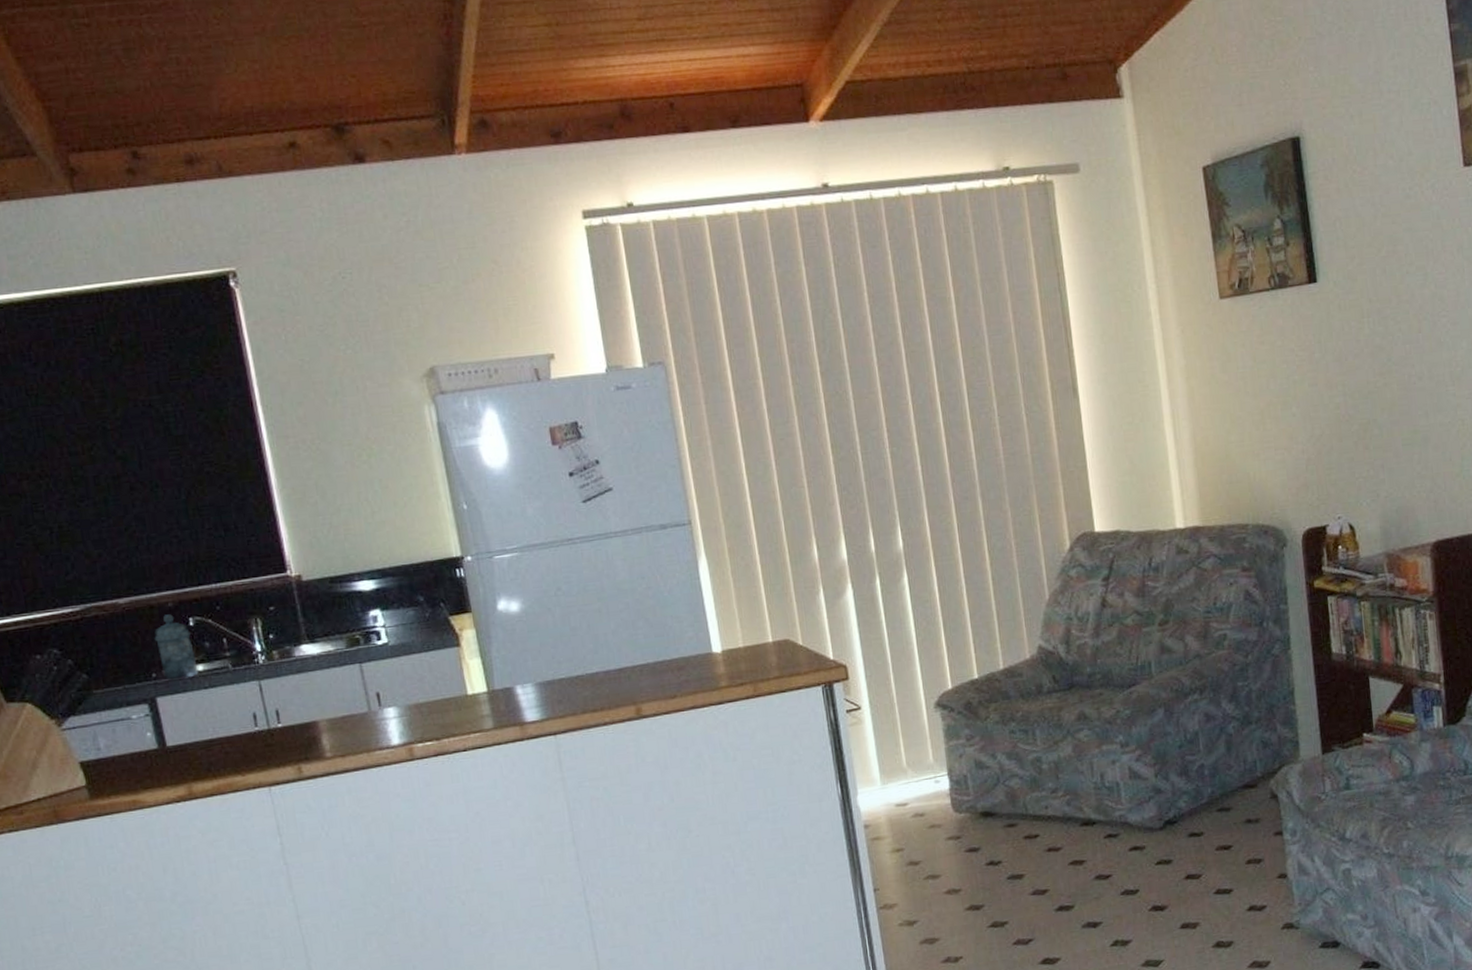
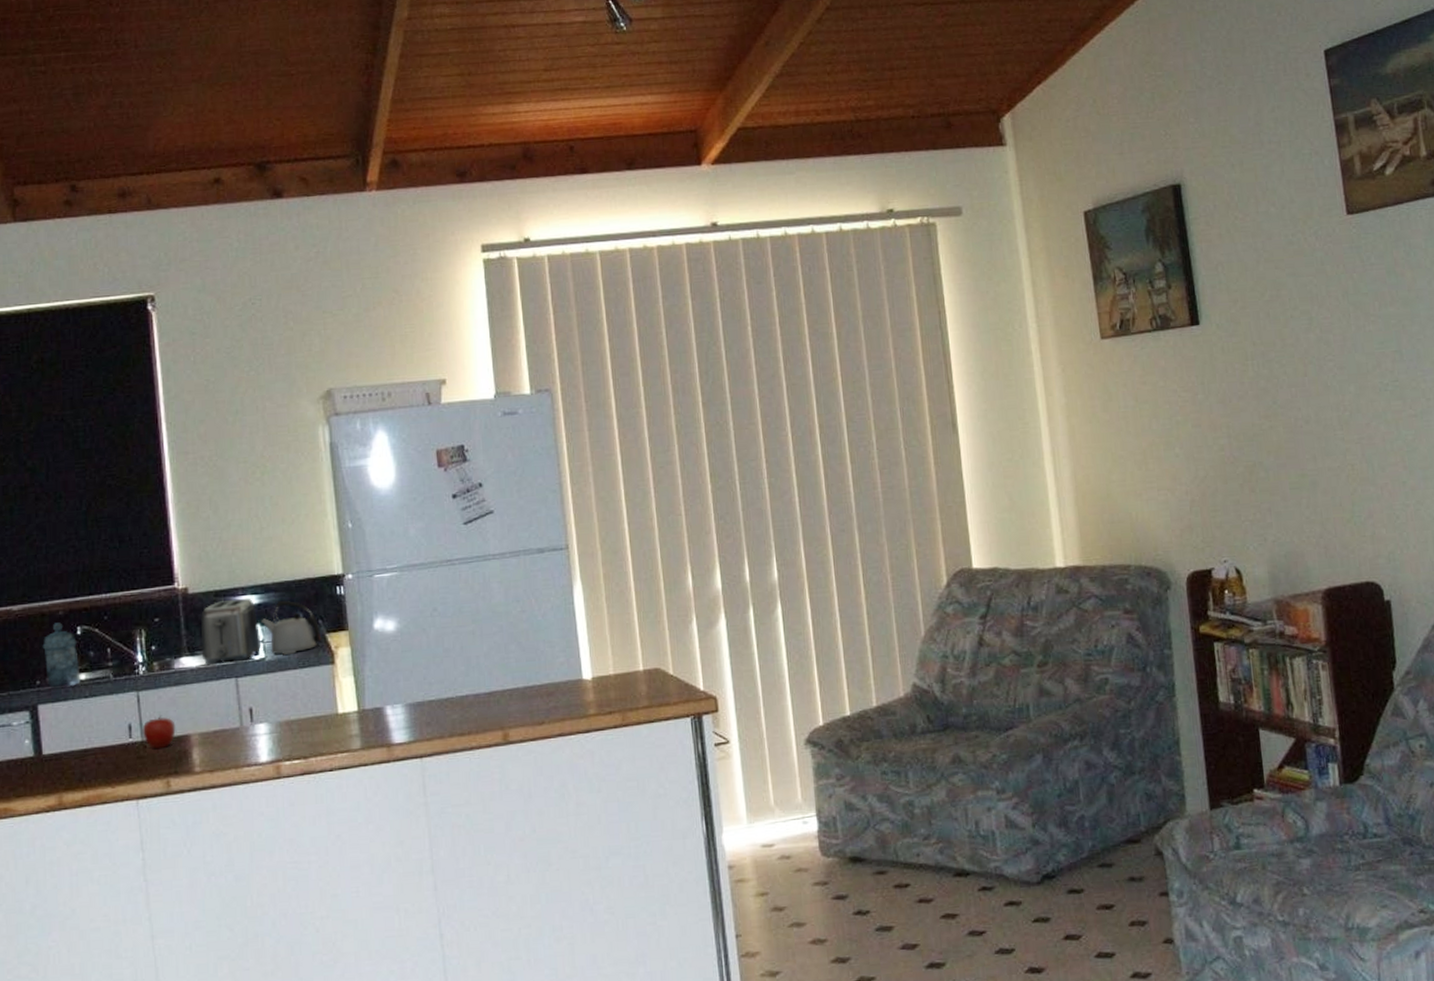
fruit: none [267,703,303,737] -> present [142,715,176,750]
toaster: none [318,583,383,652] -> present [201,598,262,666]
kettle: none [380,584,445,639] -> present [260,600,322,655]

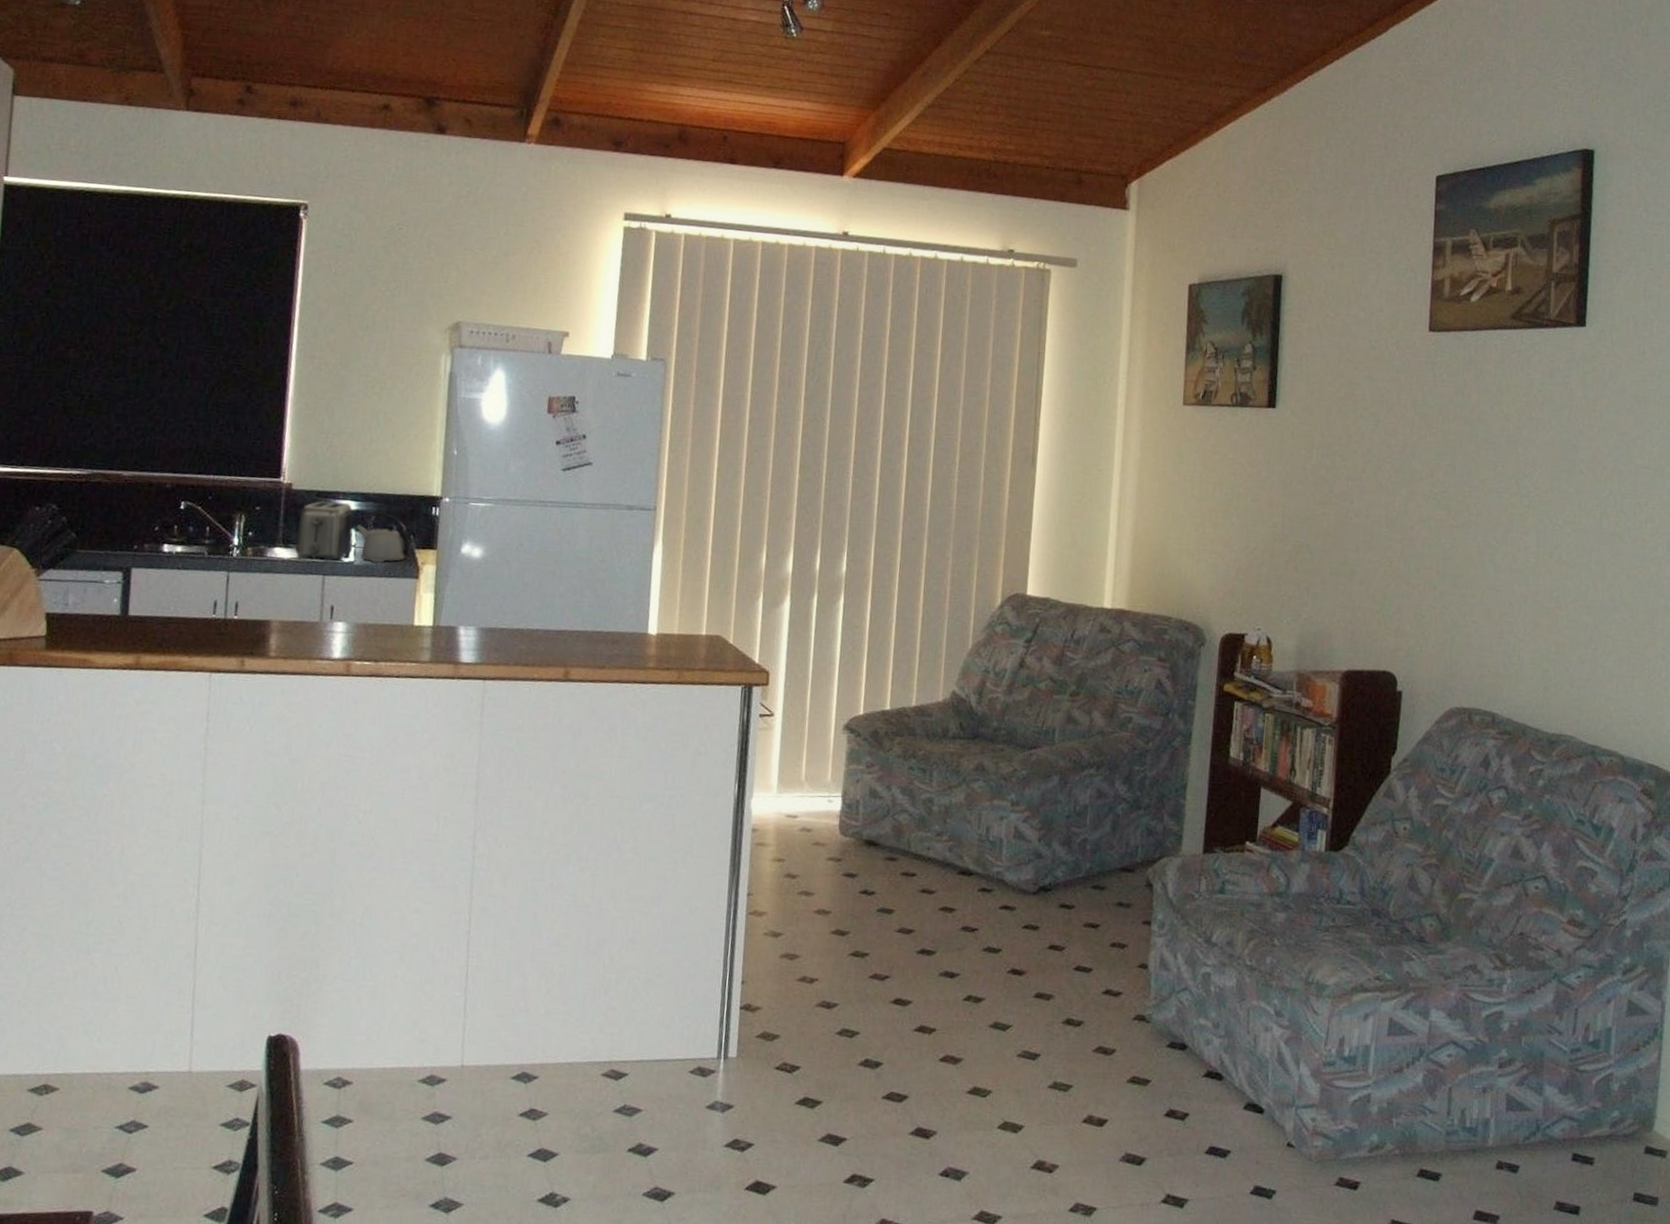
canister: present [42,621,81,688] -> none [144,493,179,556]
fruit: present [142,715,176,750] -> none [226,598,259,630]

